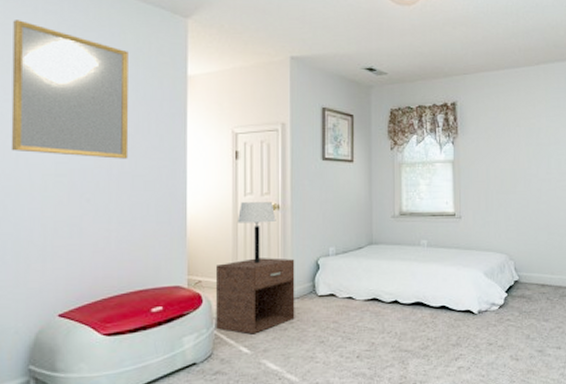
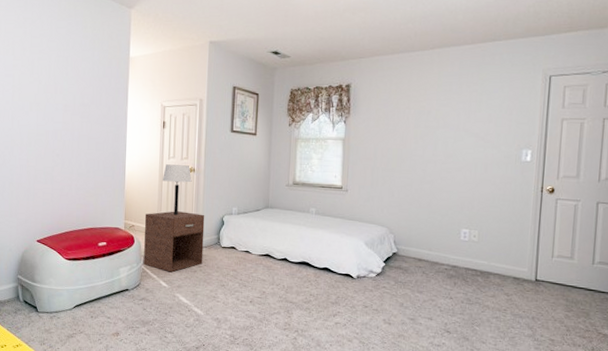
home mirror: present [11,20,129,159] -> none [8,12,88,124]

